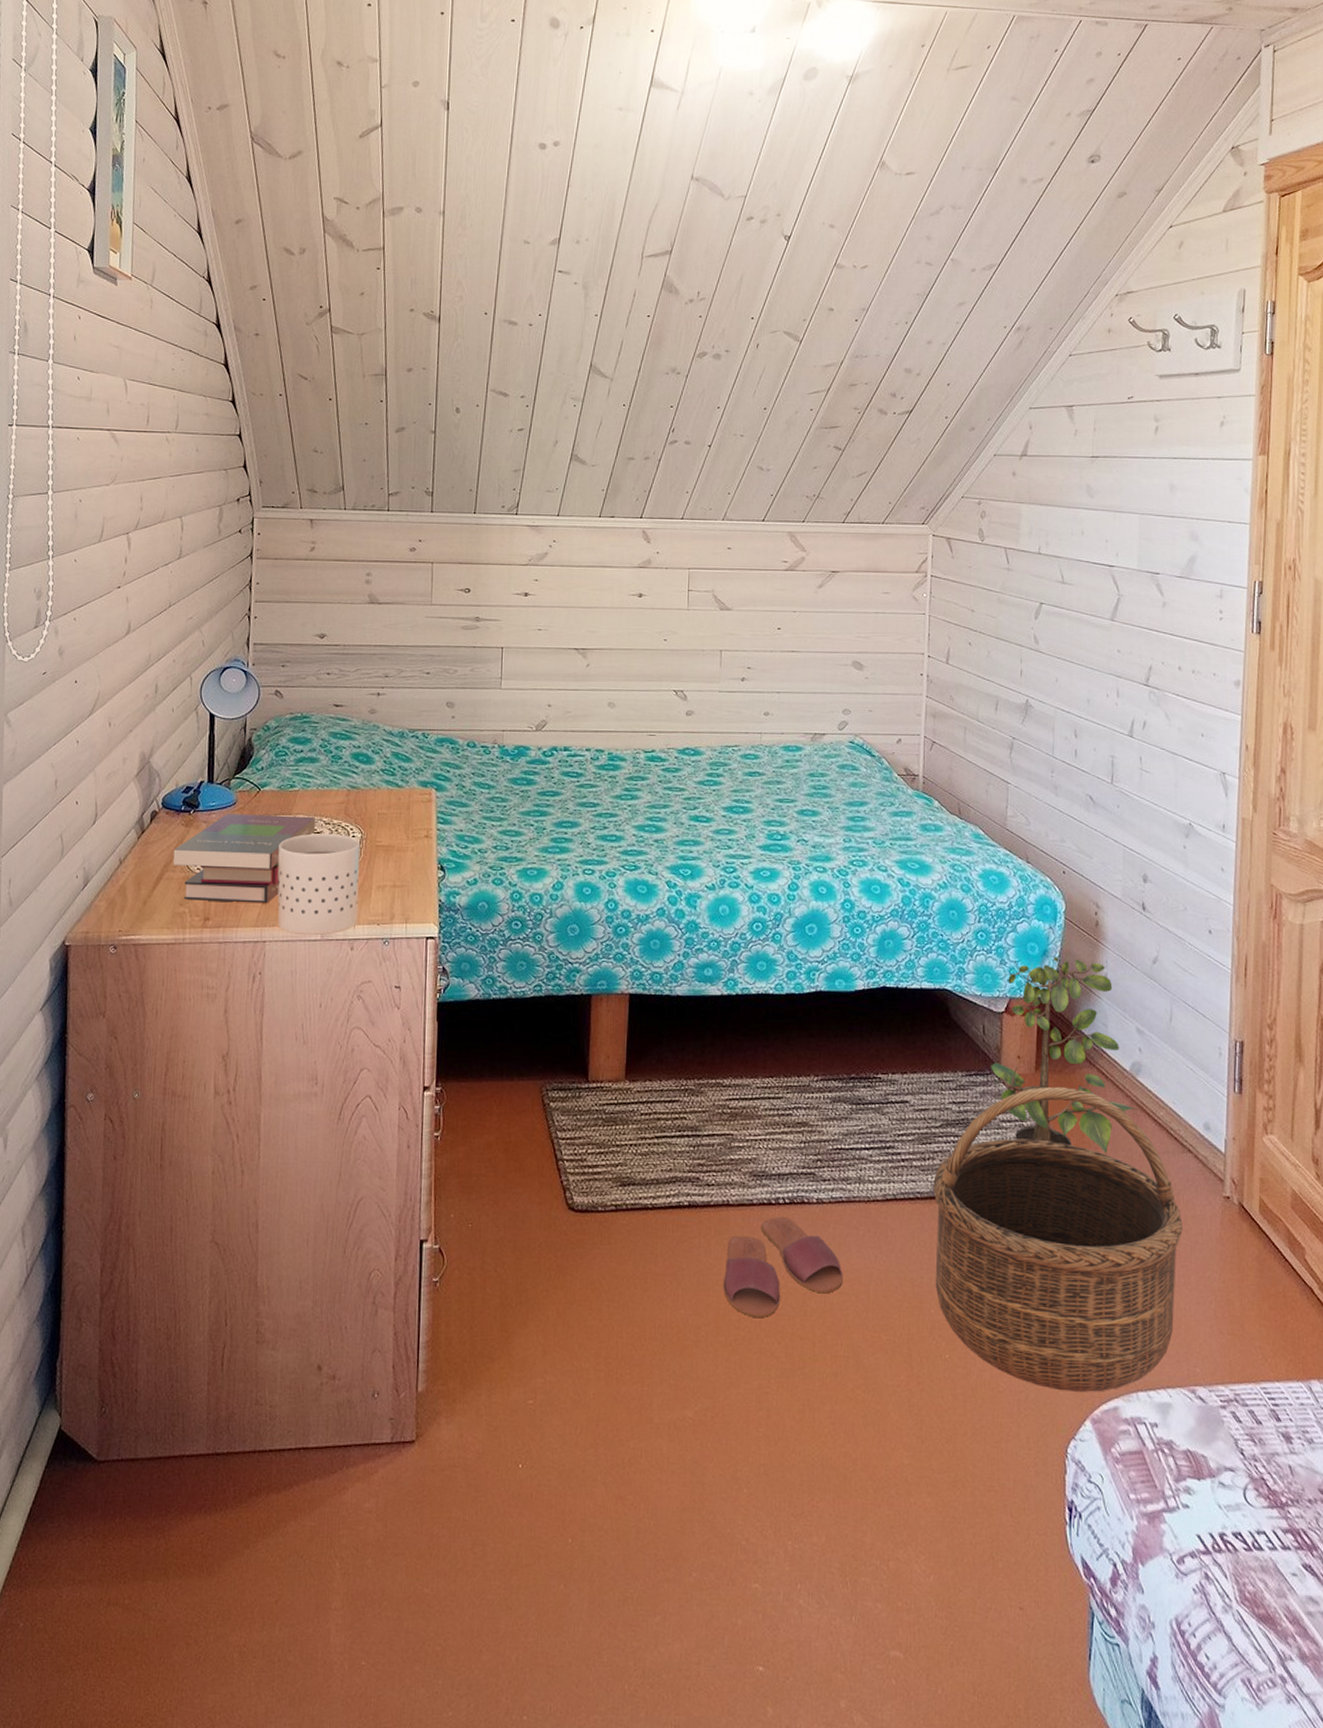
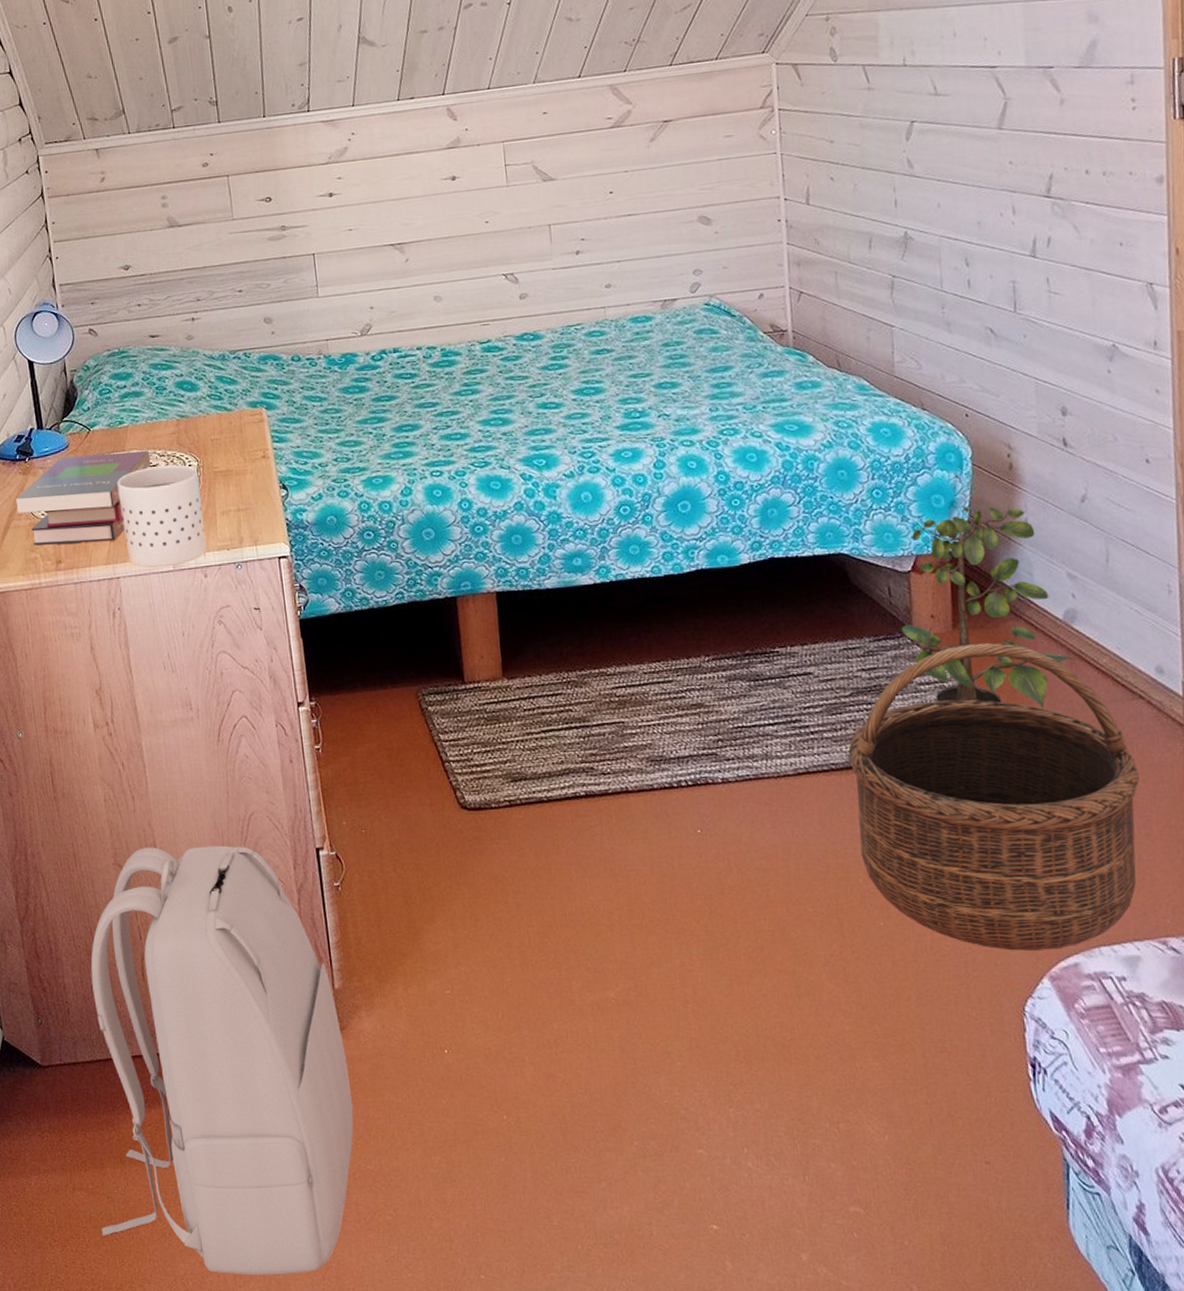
backpack: none [131,1226,419,1711] -> present [90,845,354,1276]
slippers: present [724,1216,843,1317] -> none [631,798,760,899]

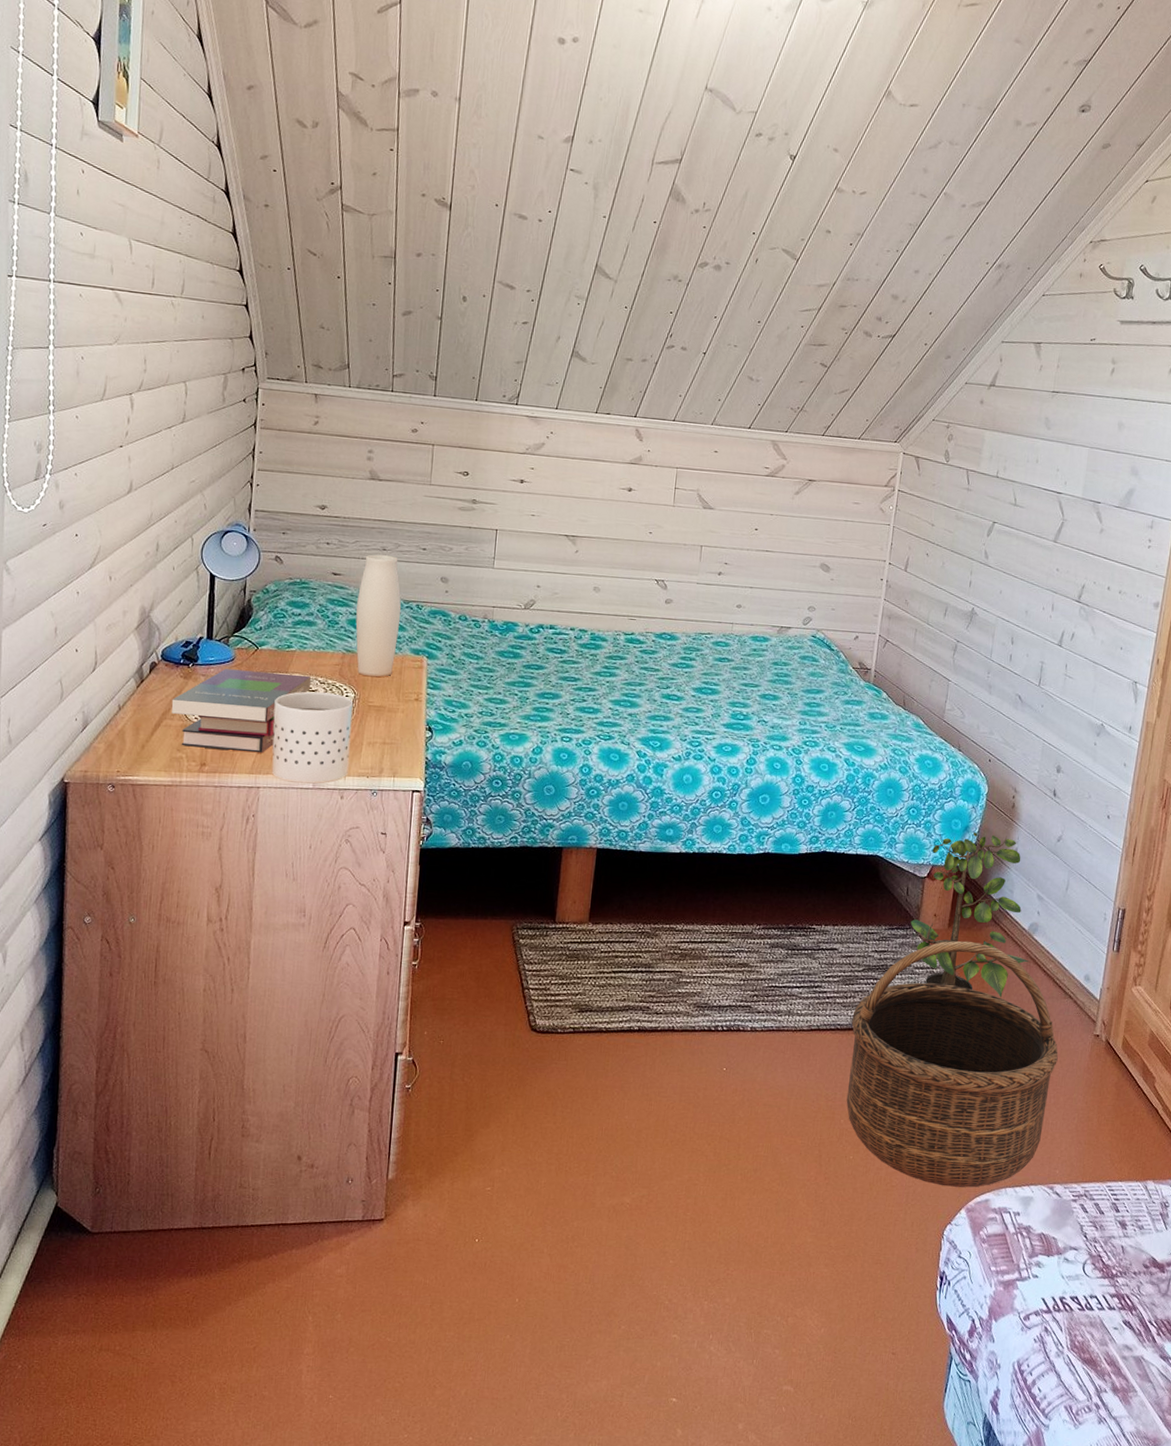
backpack: present [90,845,354,1276] -> none [121,1037,387,1434]
vase: none [180,305,233,441] -> present [355,554,402,678]

